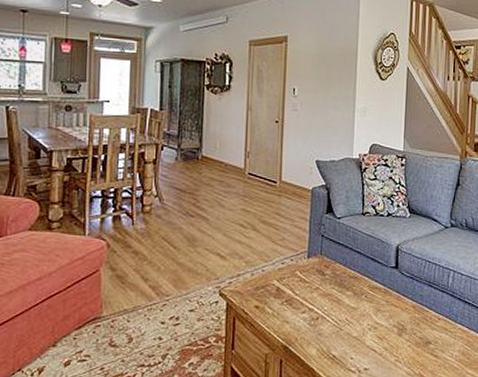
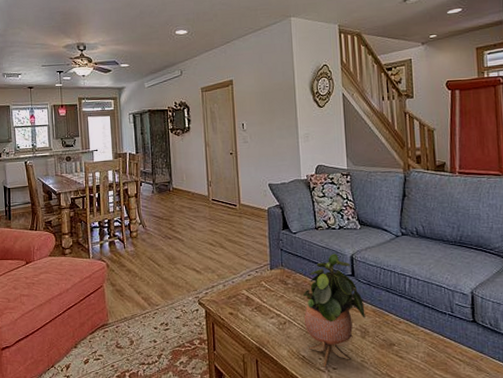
potted plant: none [339,243,405,367] -> present [303,253,365,366]

